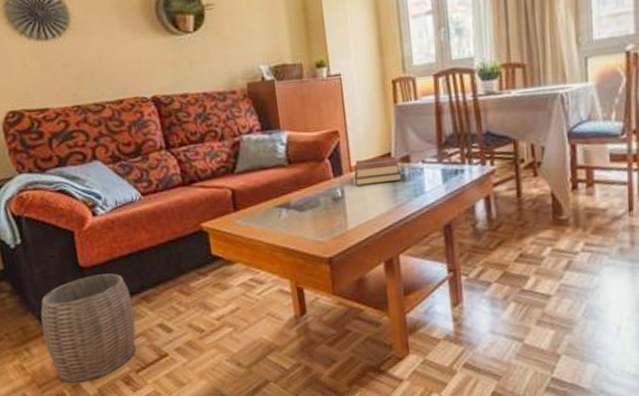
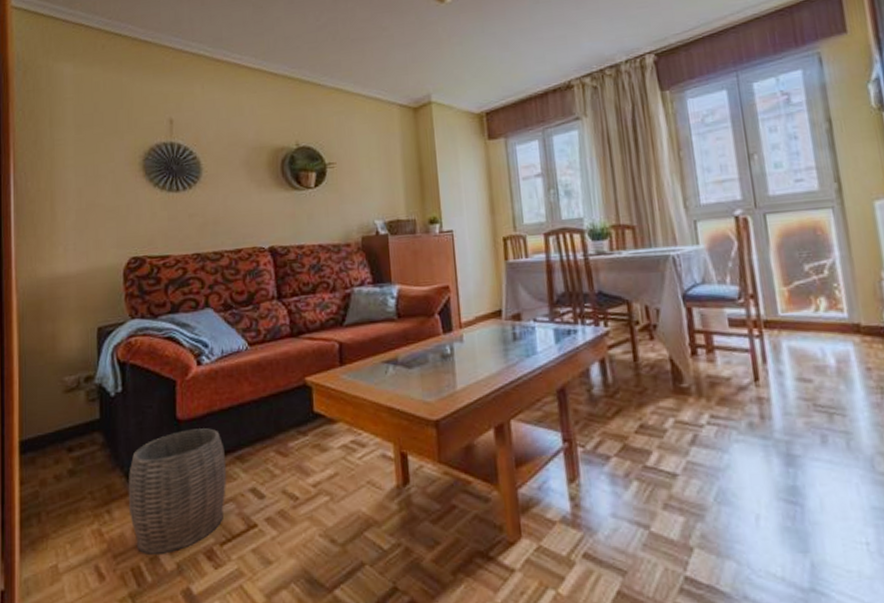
books: present [354,156,403,186] -> none [464,313,514,343]

